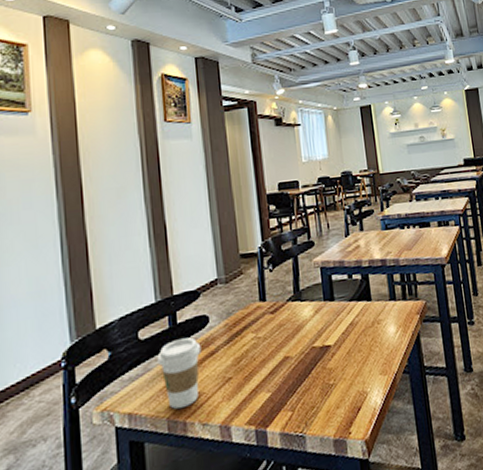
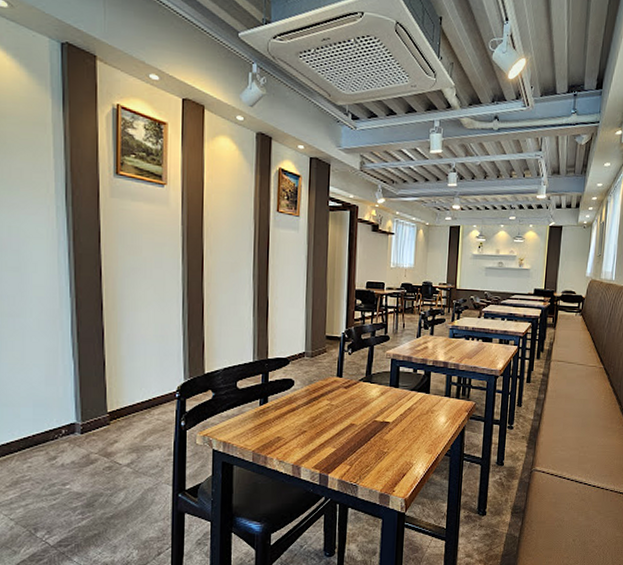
coffee cup: present [157,337,202,409] -> none [250,394,285,445]

